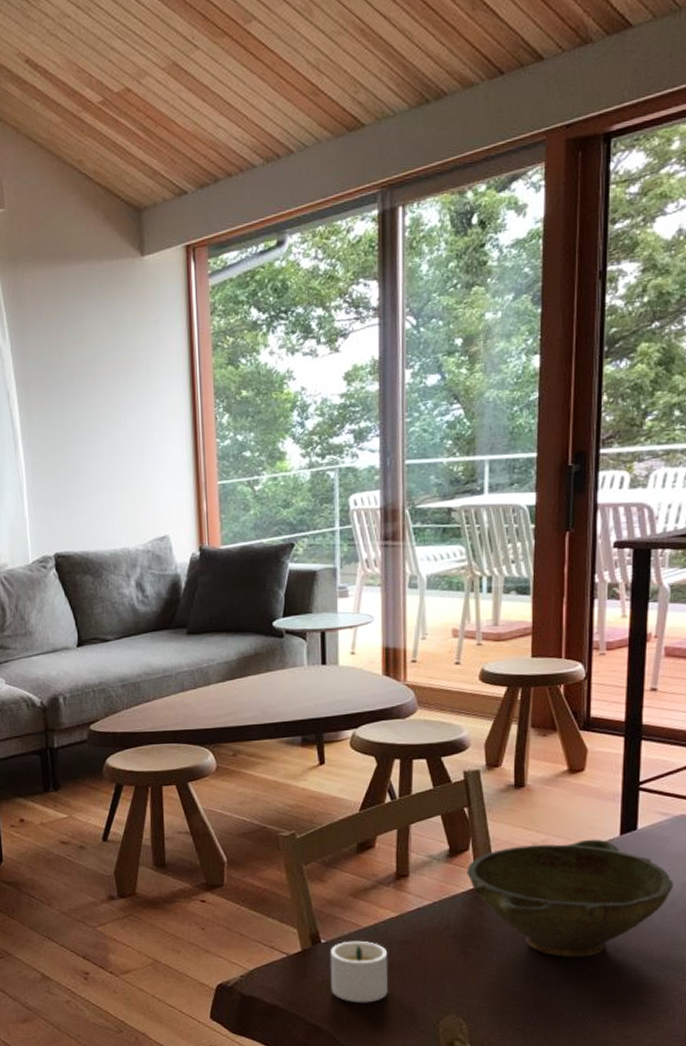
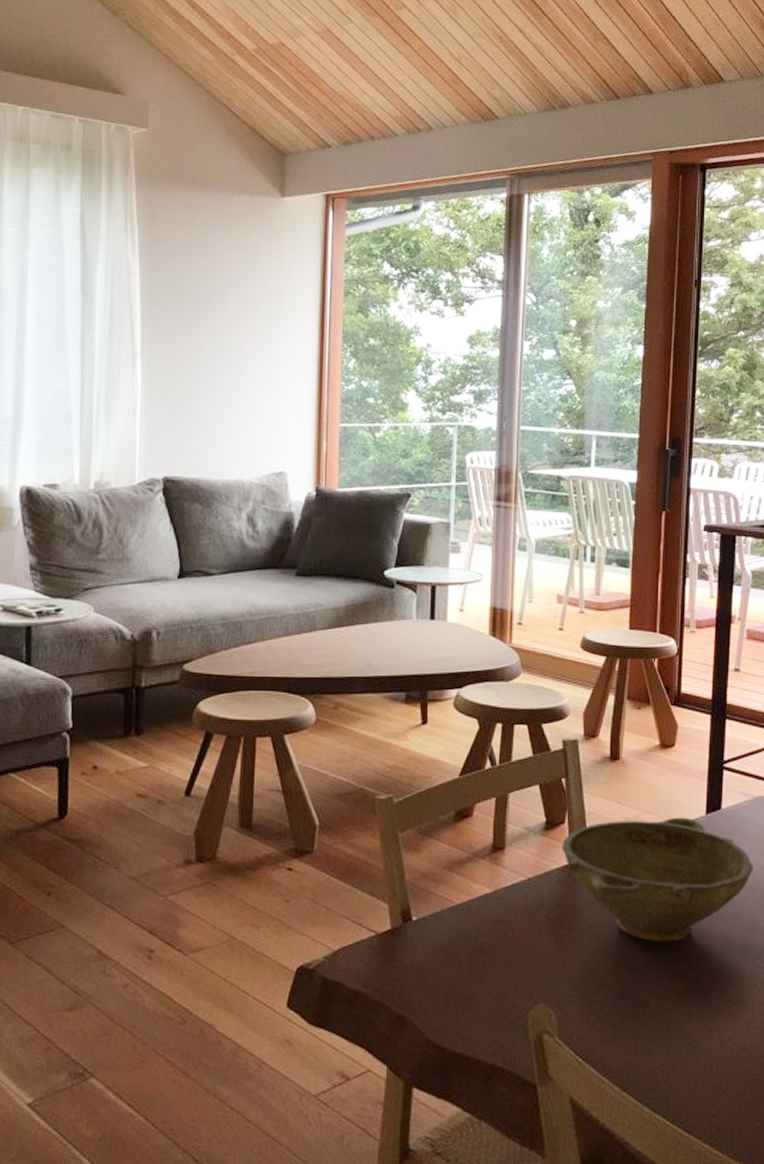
candle: present [330,940,388,1003] -> none [419,919,480,990]

